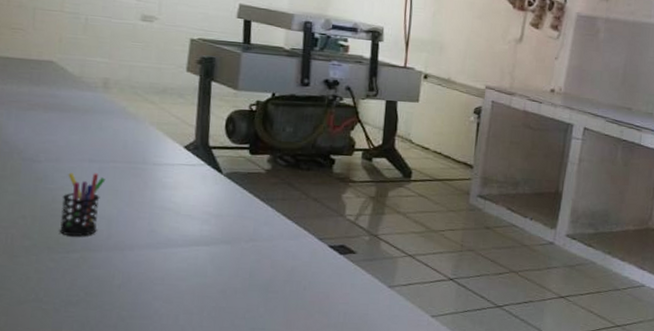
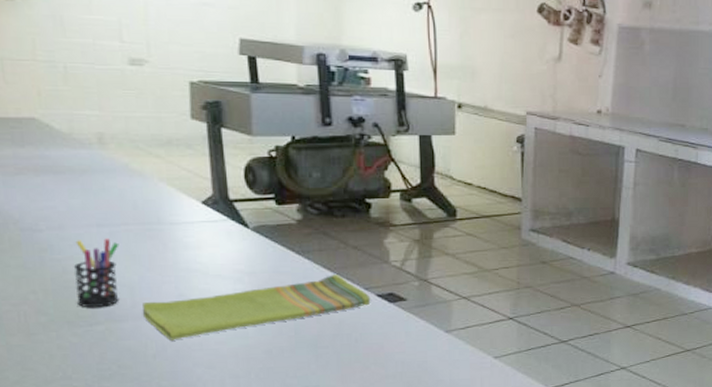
dish towel: none [115,223,323,273] -> present [142,274,371,341]

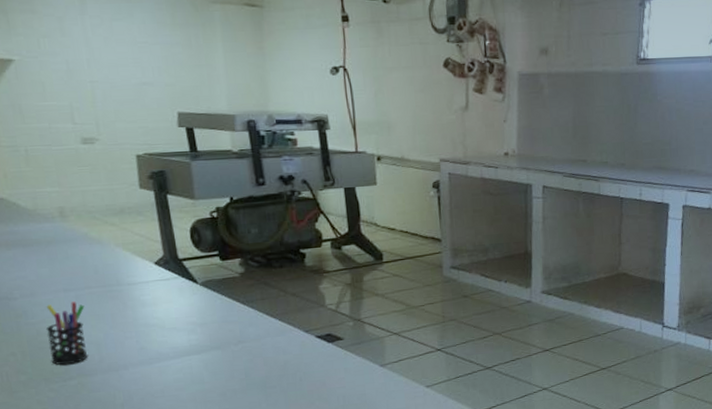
dish towel: present [142,274,371,341] -> none [108,320,312,390]

